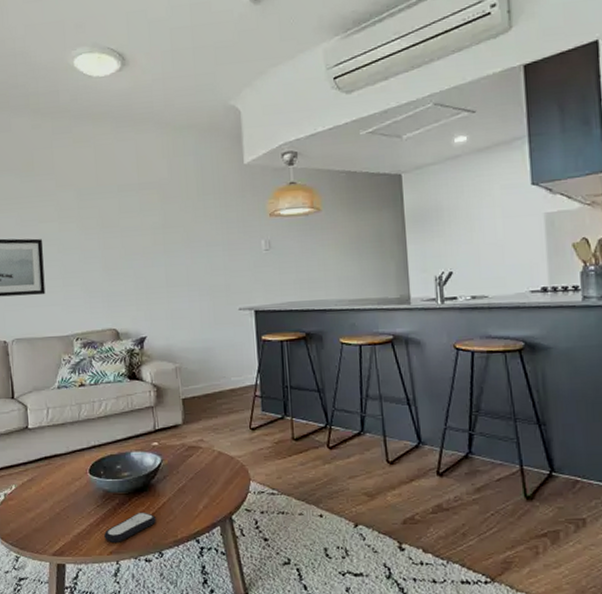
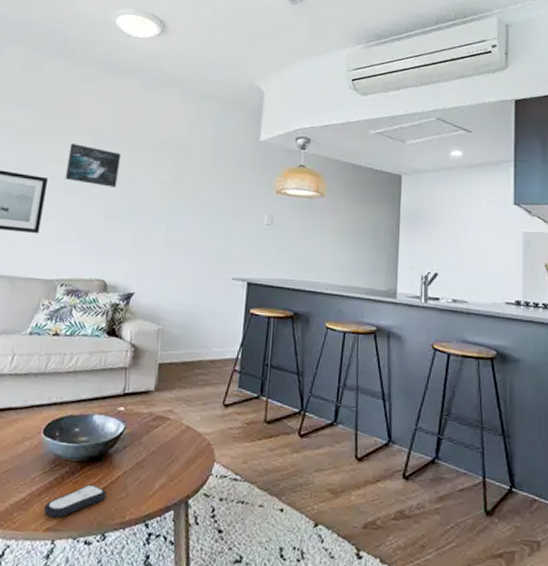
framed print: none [55,200,109,239] -> present [65,144,121,188]

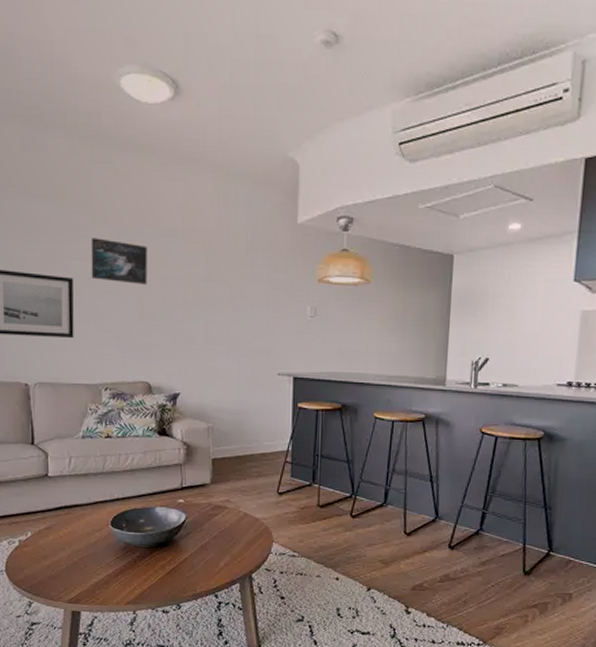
remote control: present [44,484,106,518] -> none [122,565,176,593]

